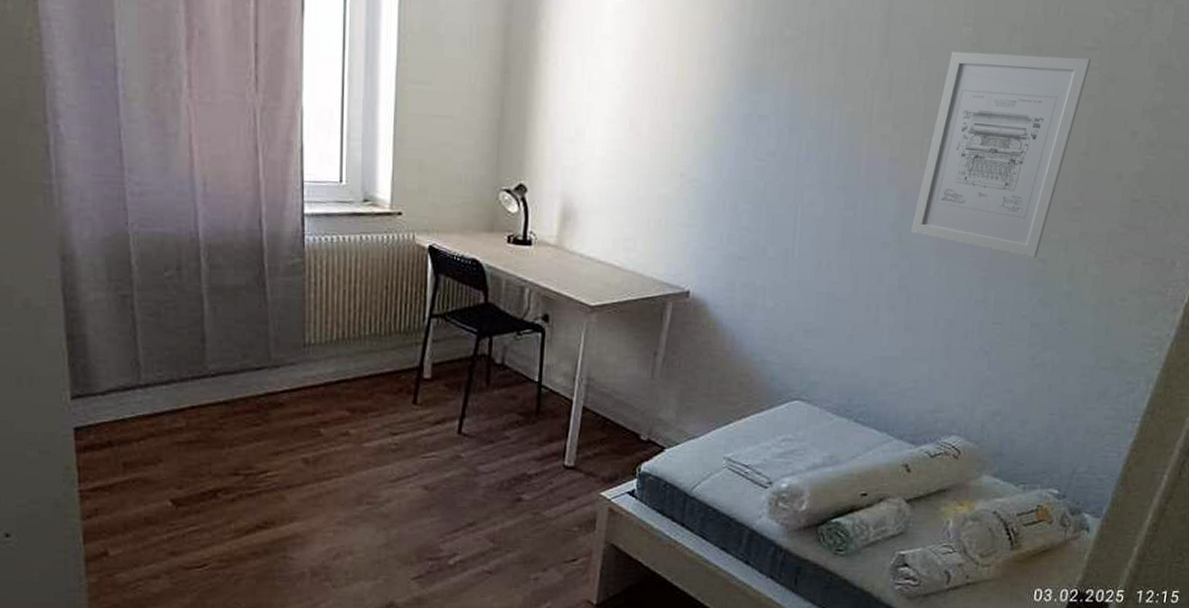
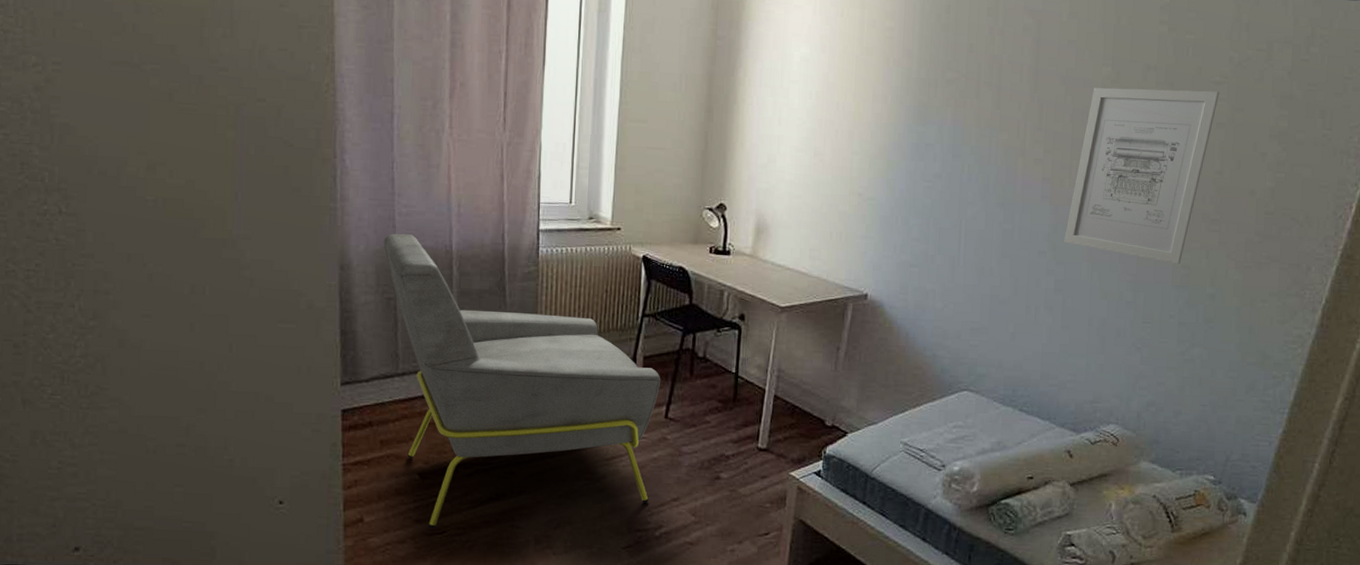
armchair: none [113,217,453,562] -> present [383,233,661,529]

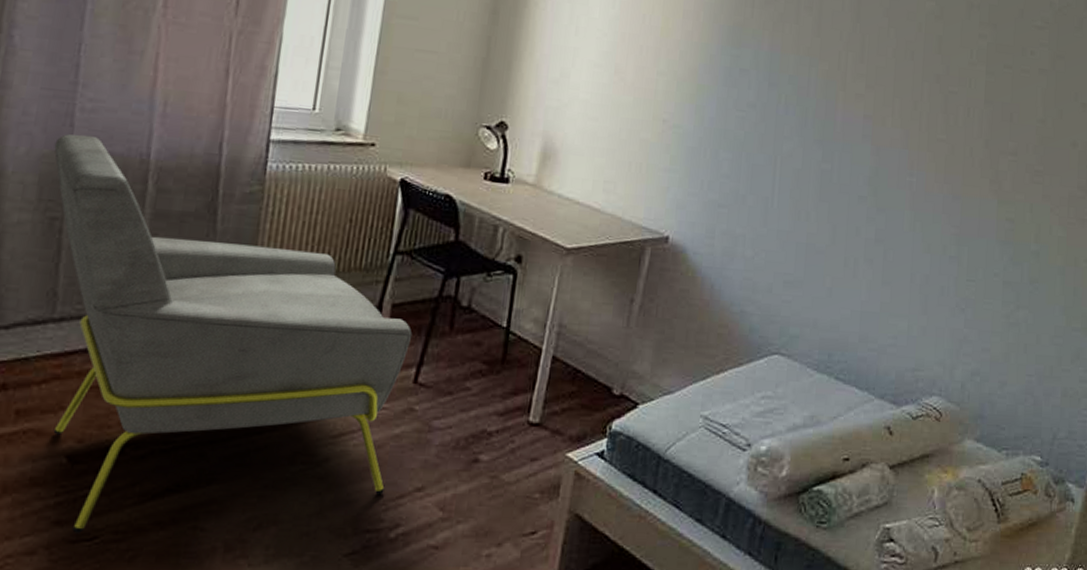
wall art: present [1063,87,1219,265] -> none [885,22,1041,218]

